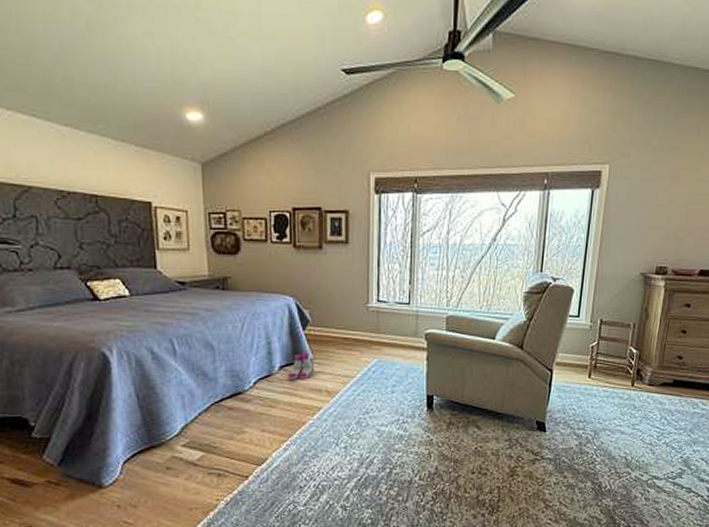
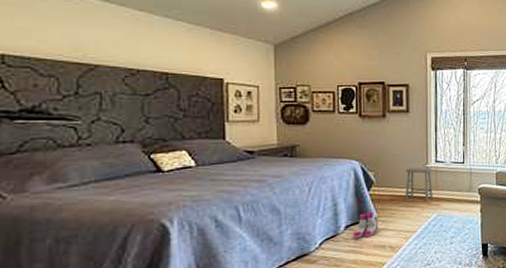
footstool: none [343,306,373,345] -> present [405,167,433,202]

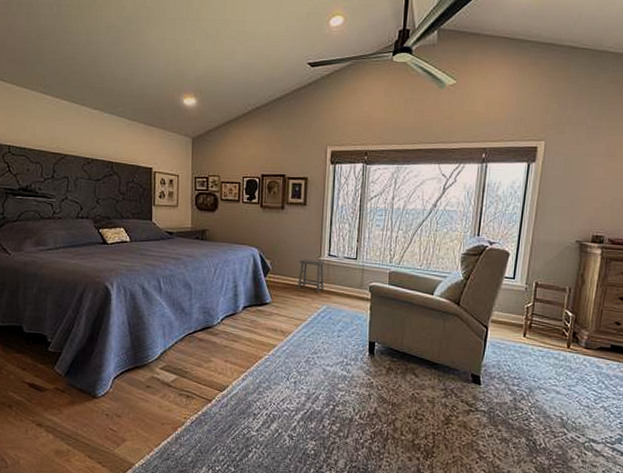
boots: present [354,211,379,239] -> none [250,296,272,320]

